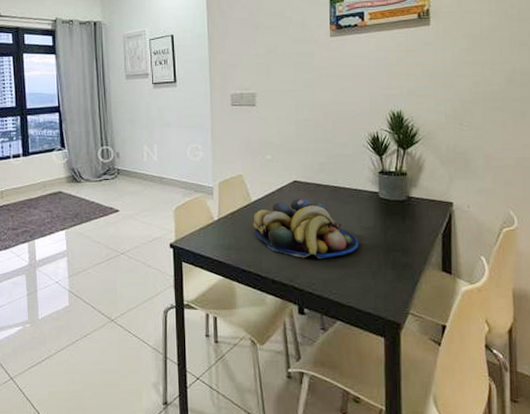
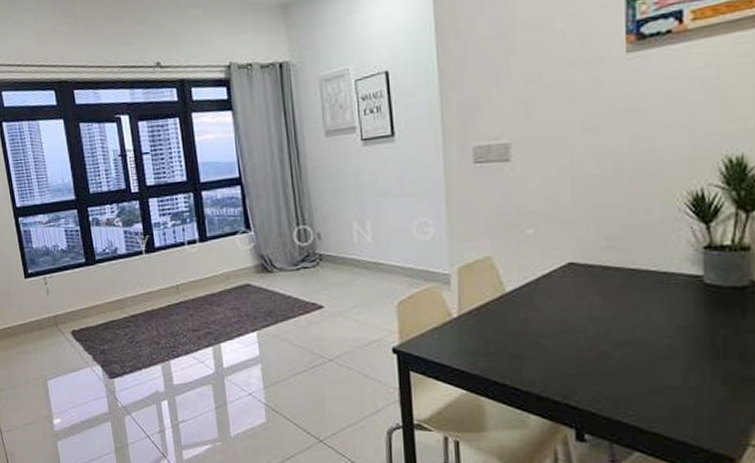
fruit bowl: present [253,198,359,259] -> none [508,285,670,369]

